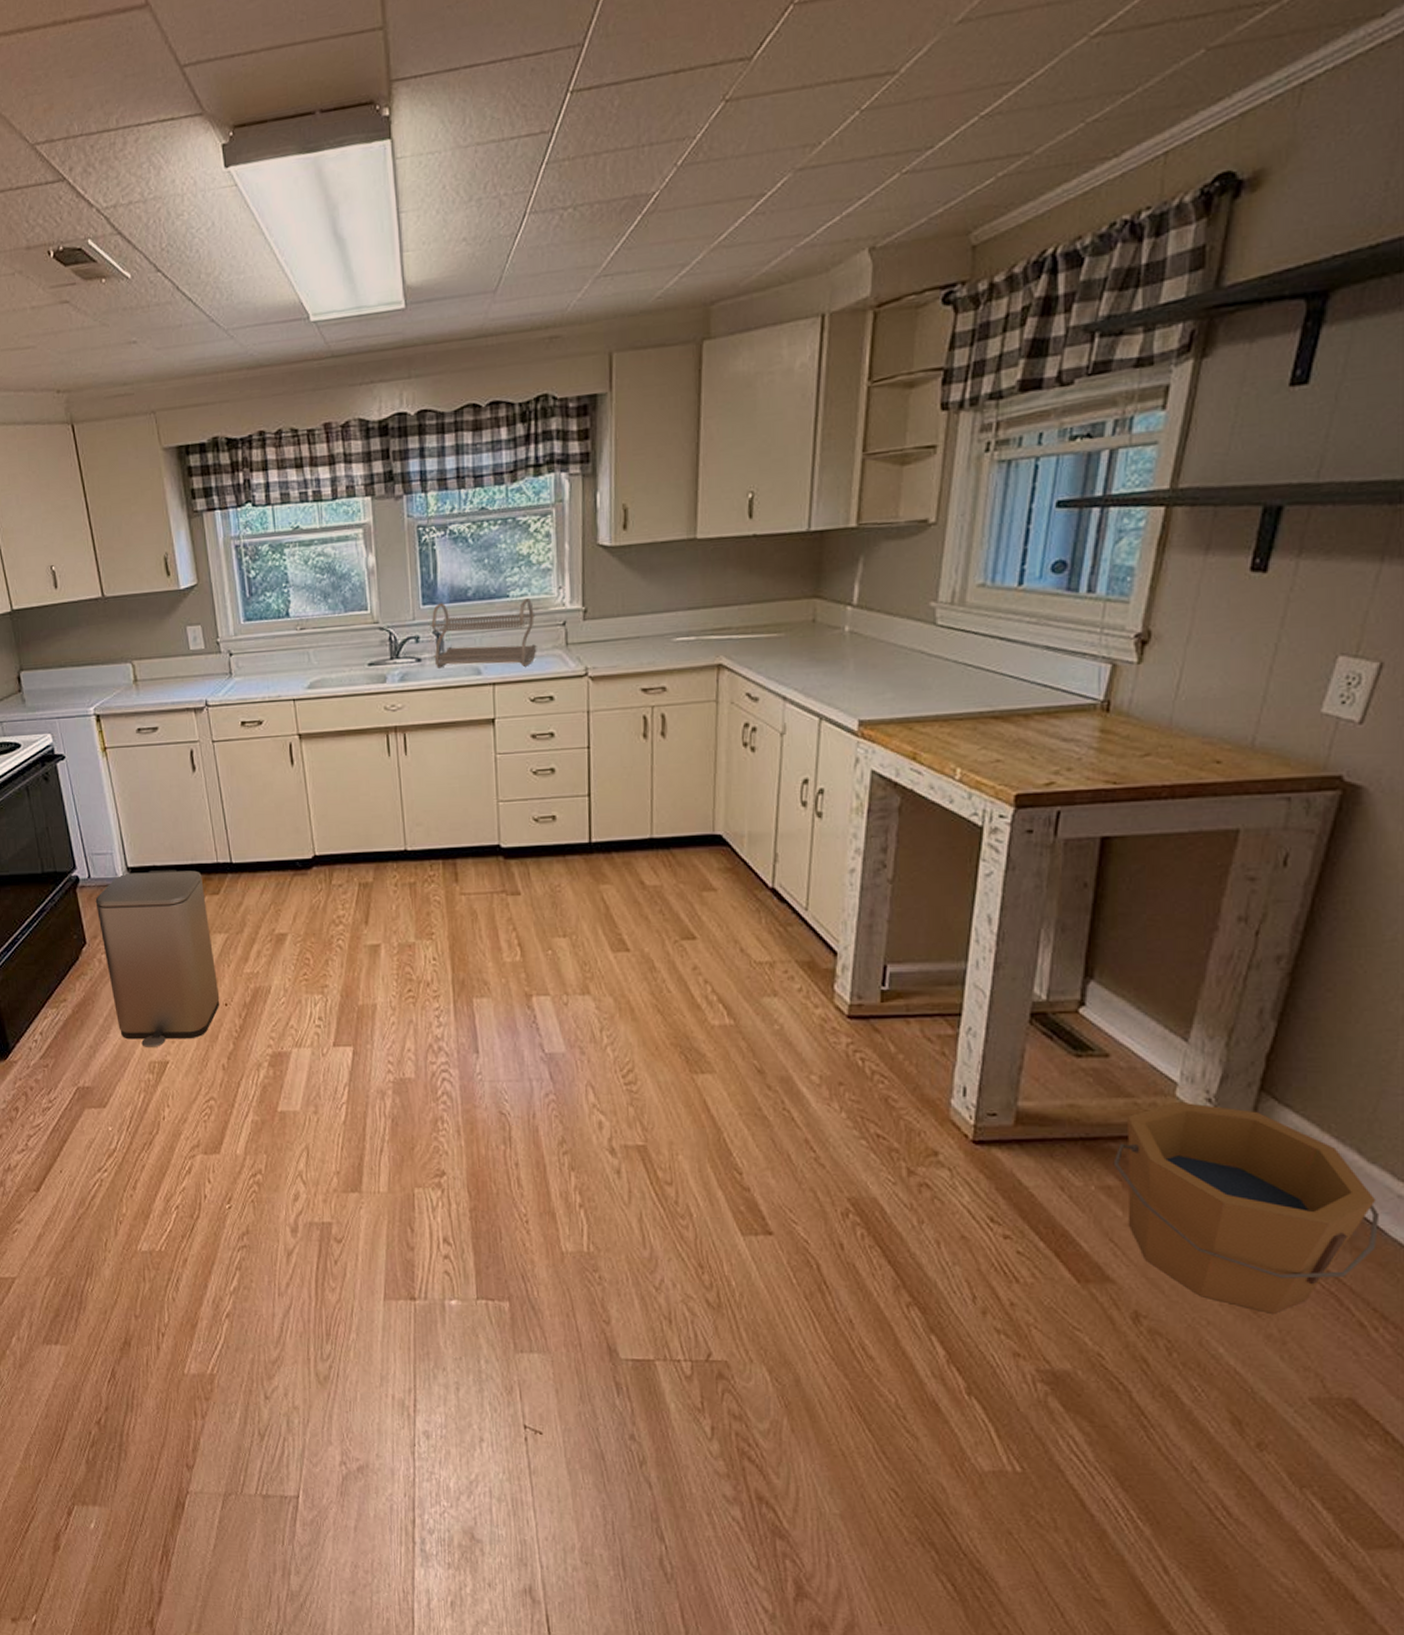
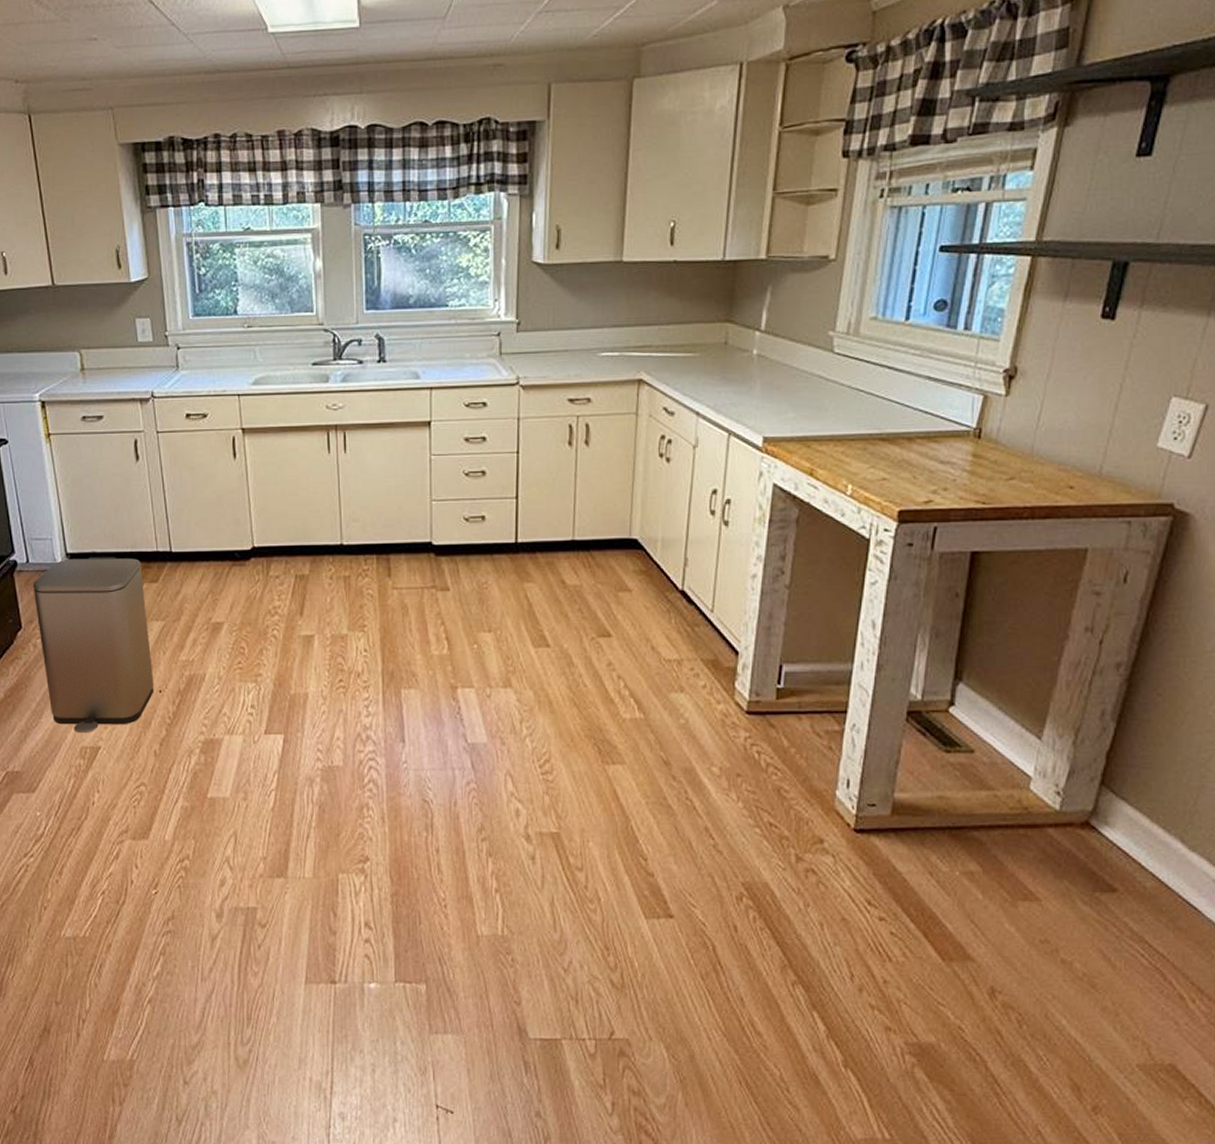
dish rack: present [430,598,537,668] -> none [372,309,473,373]
bucket: present [1113,1101,1380,1314] -> none [975,794,1198,988]

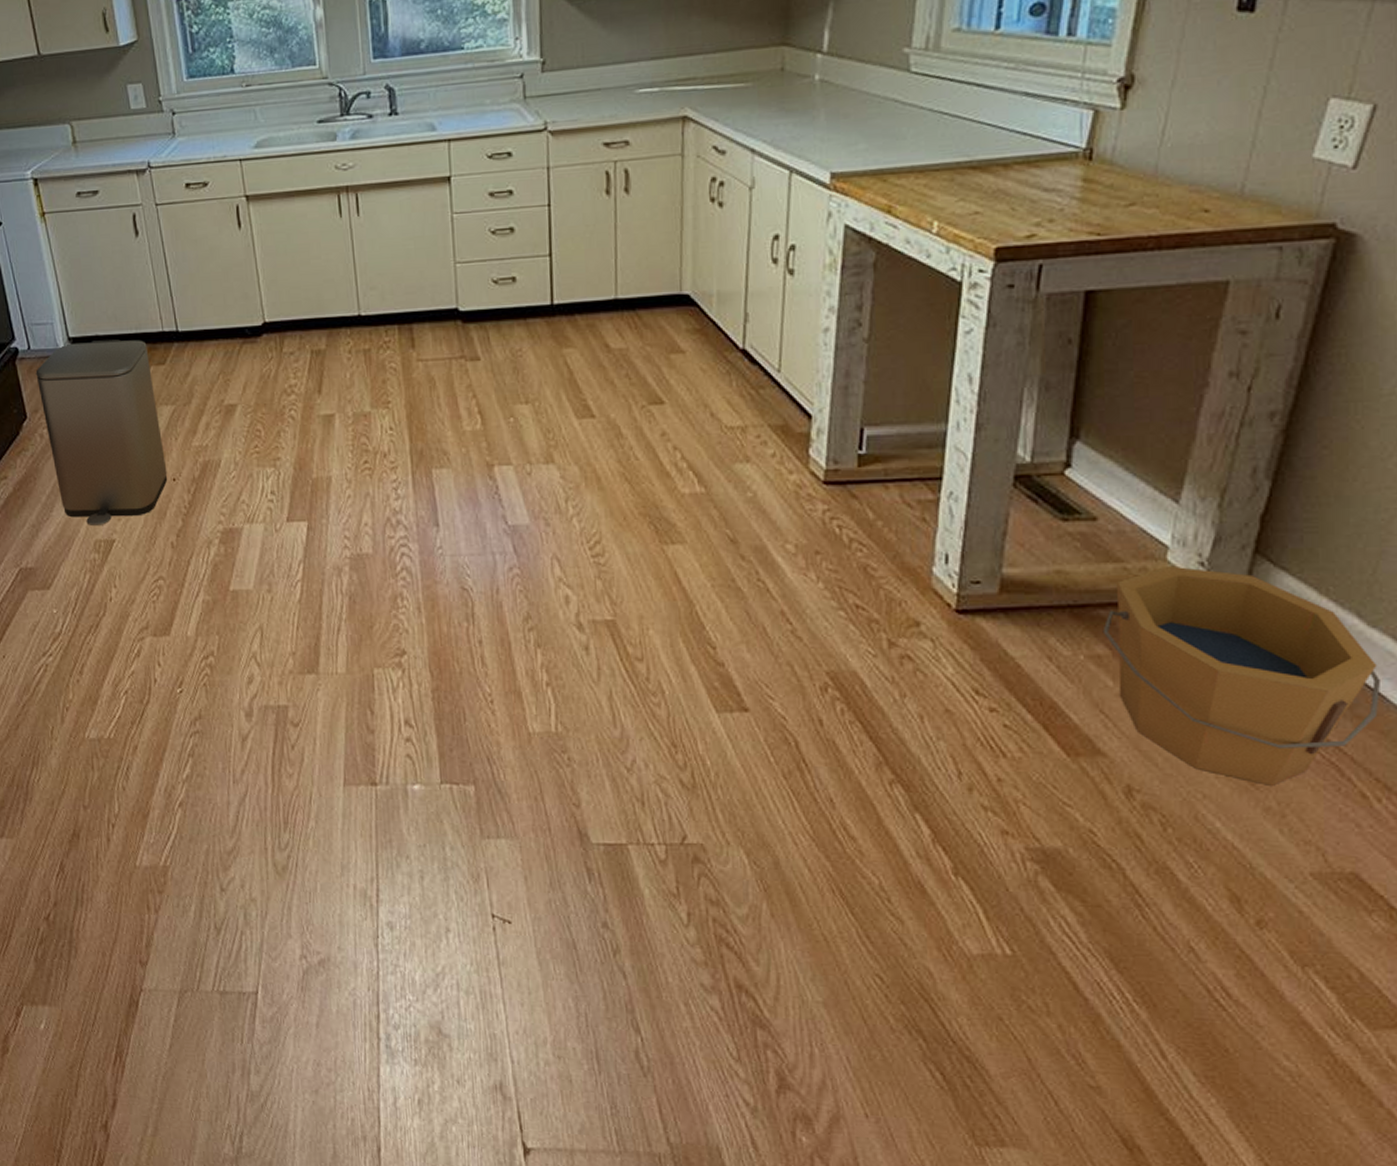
bucket: none [975,794,1198,988] -> present [1102,565,1382,786]

